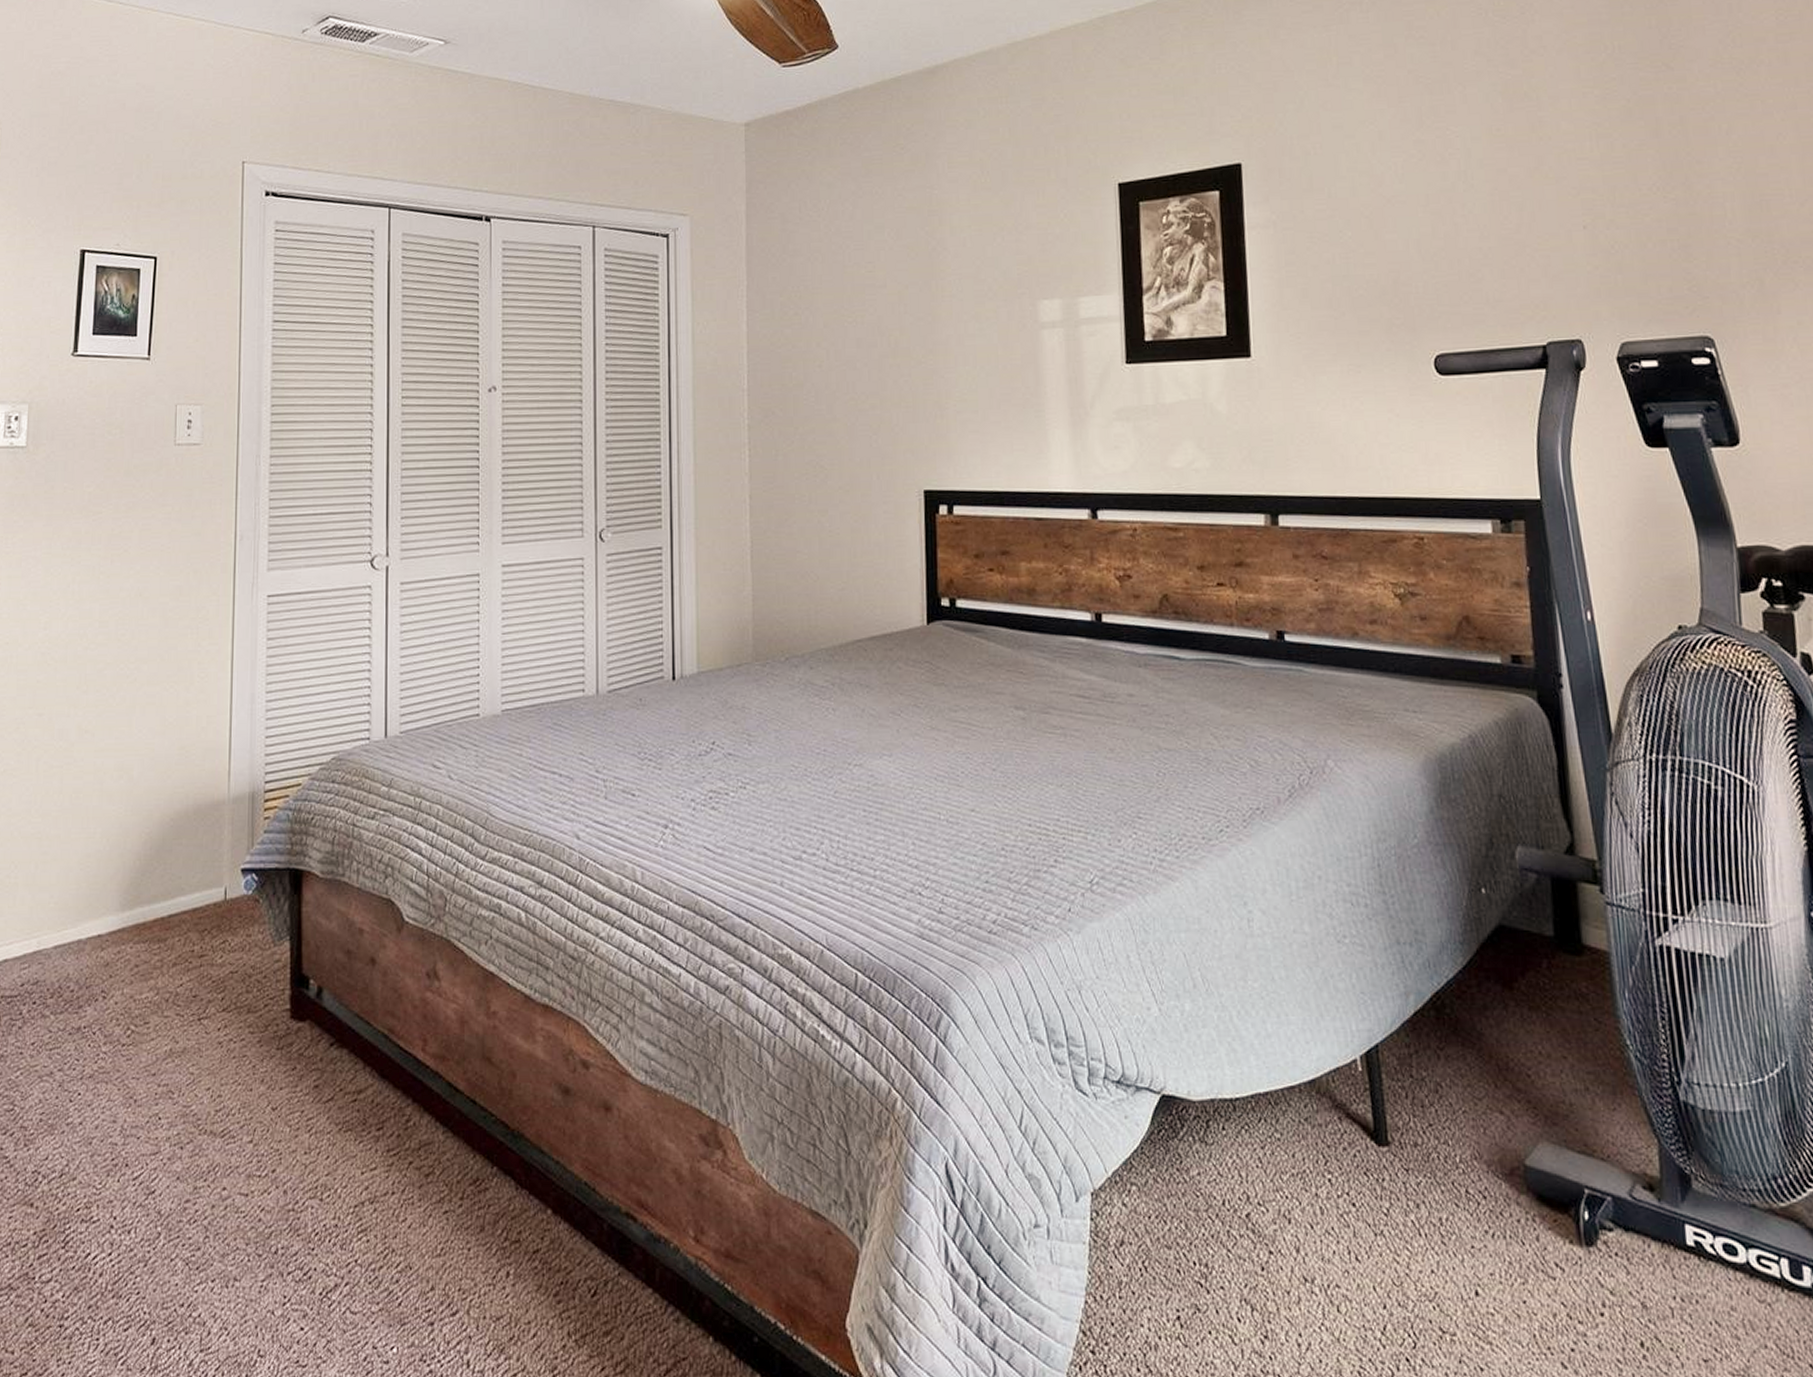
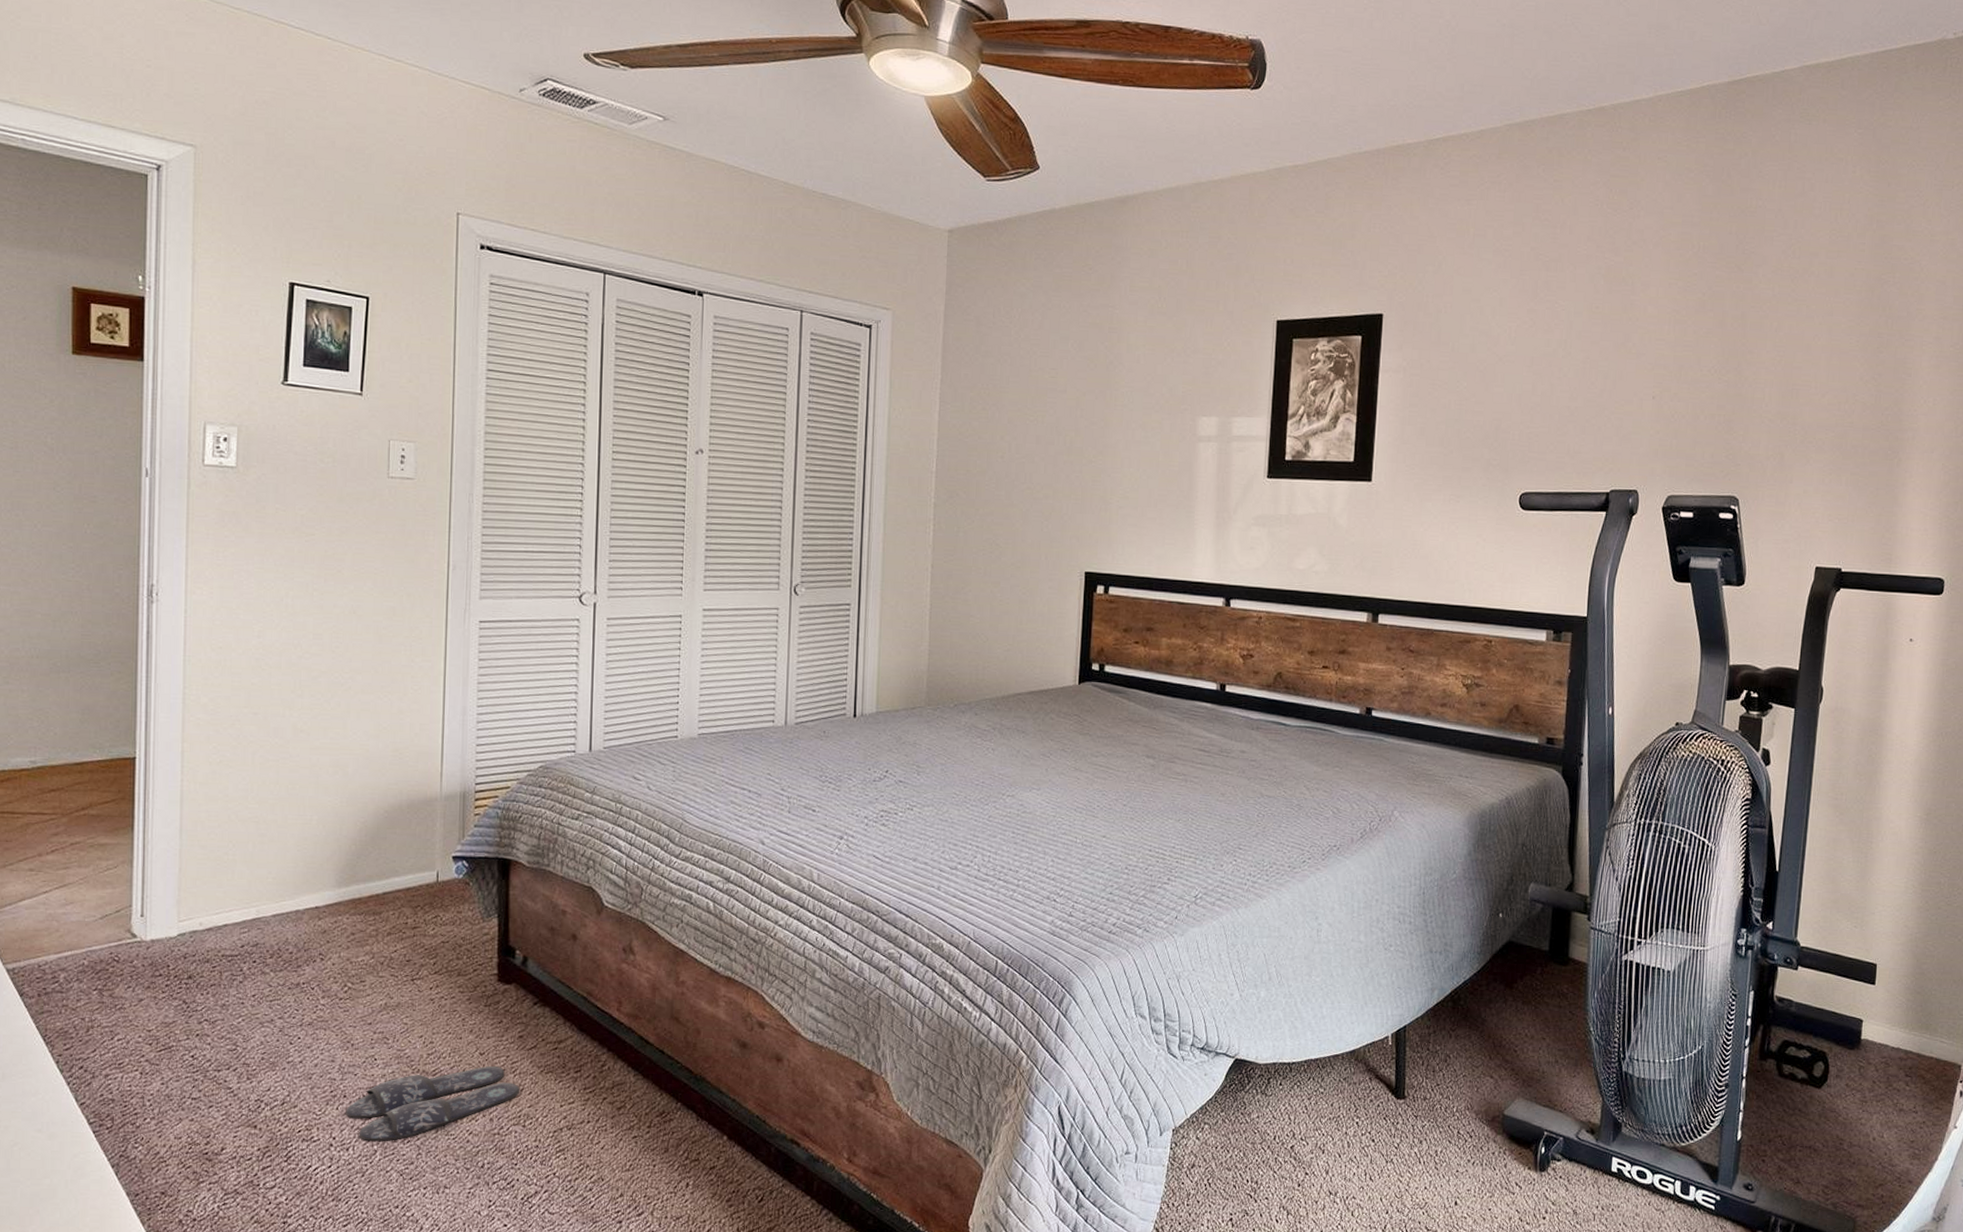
slippers: none [128,1123,317,1221] -> present [346,1065,520,1141]

